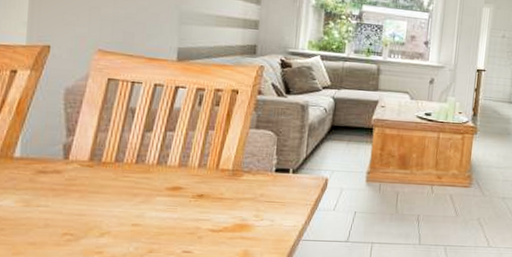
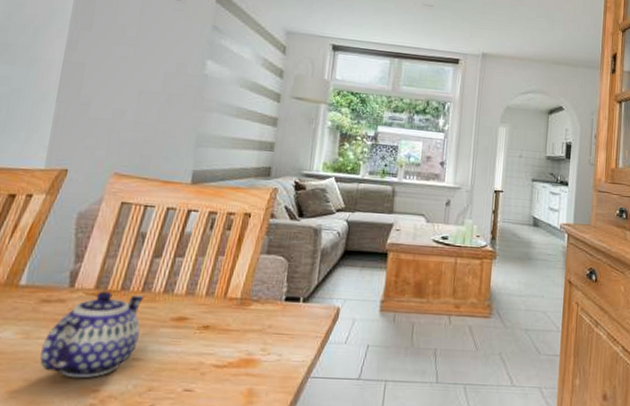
teapot: none [42,163,139,242] -> present [40,291,145,379]

